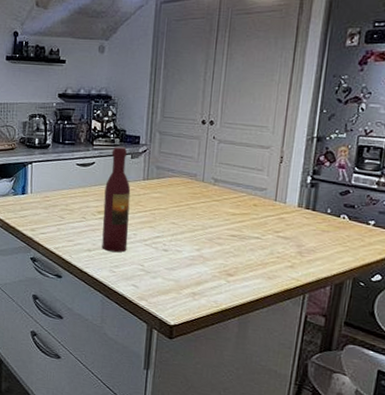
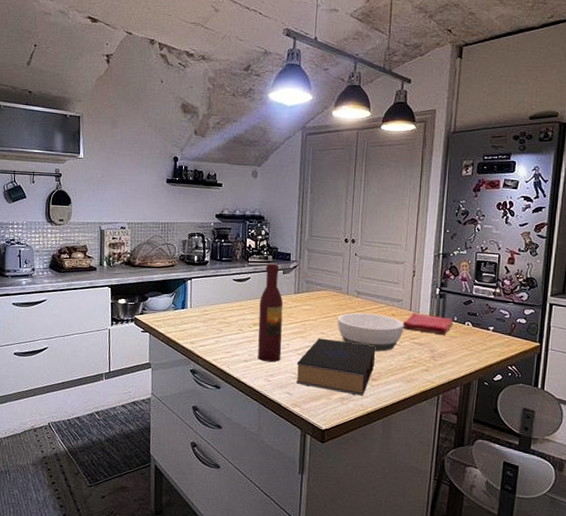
book: none [142,228,234,292] -> present [296,338,376,396]
bowl: none [190,201,268,245] -> present [337,312,405,352]
dish towel: none [265,202,325,228] -> present [402,311,452,335]

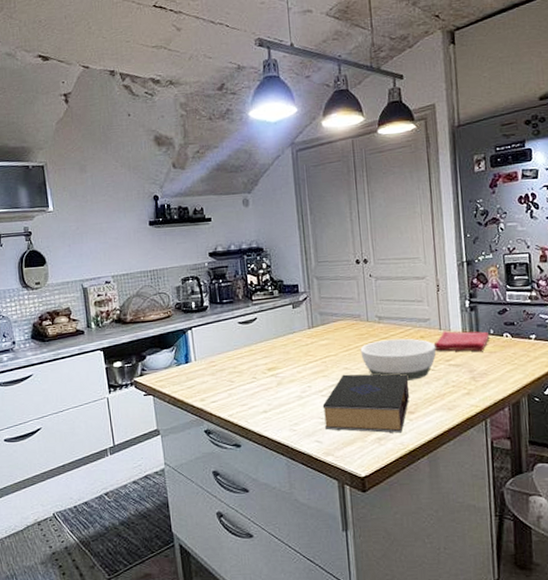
wine bottle: present [257,262,283,363] -> none [271,297,304,410]

